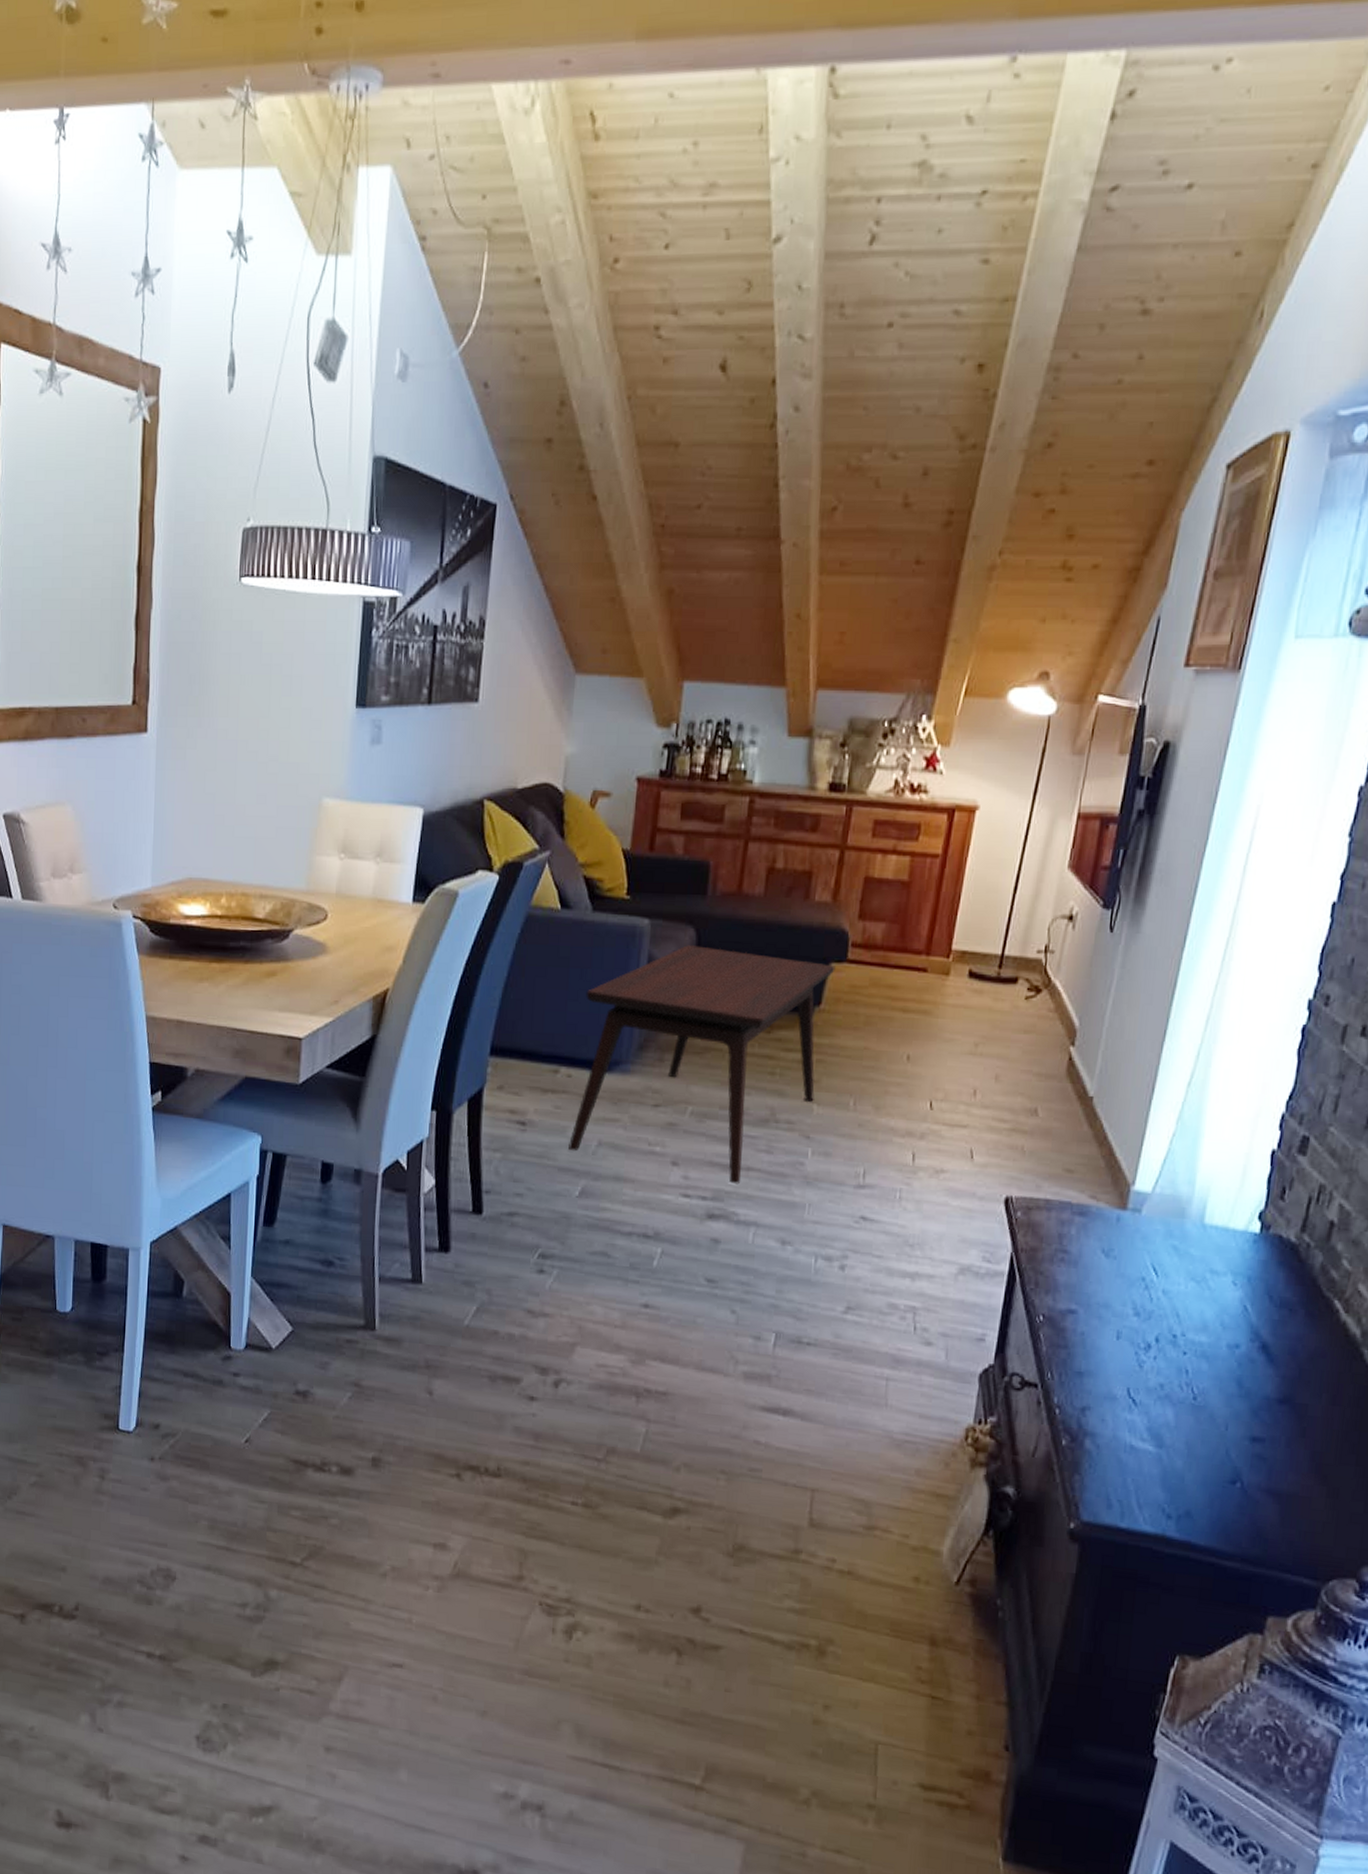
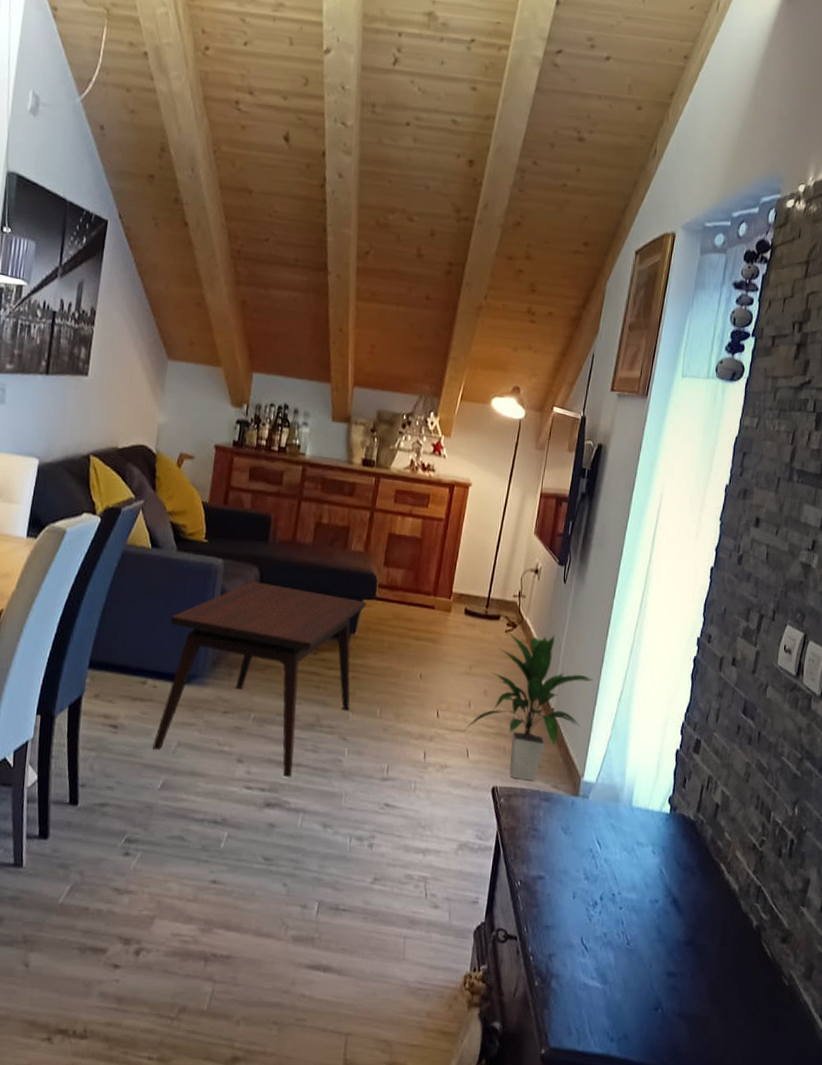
indoor plant: none [968,1000,1151,1190] -> present [465,633,593,781]

